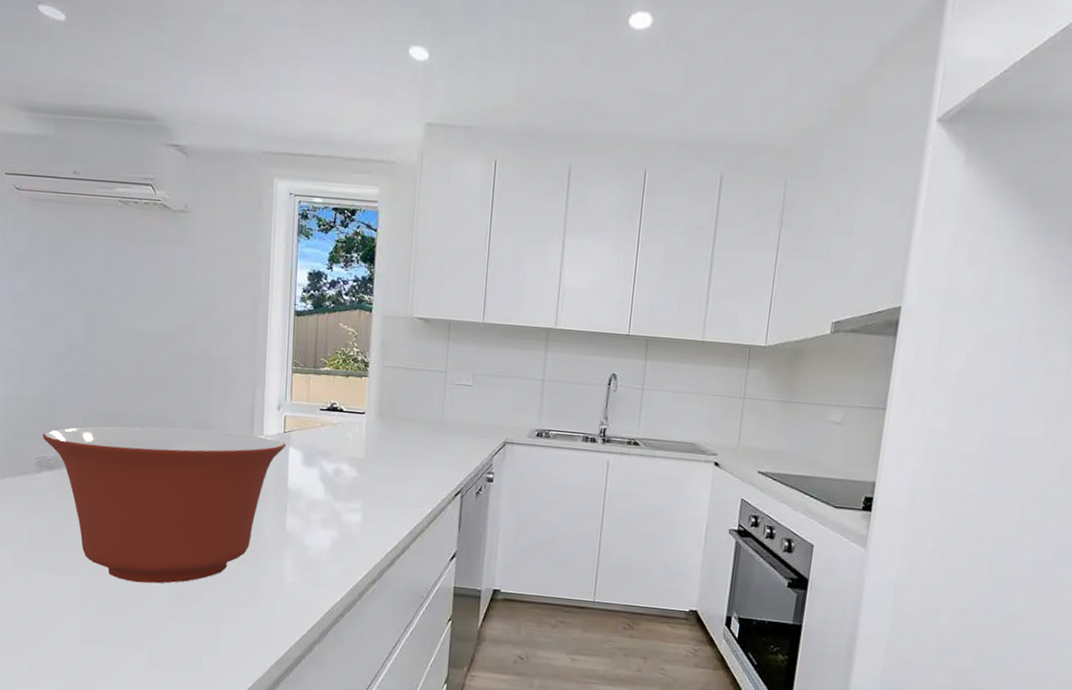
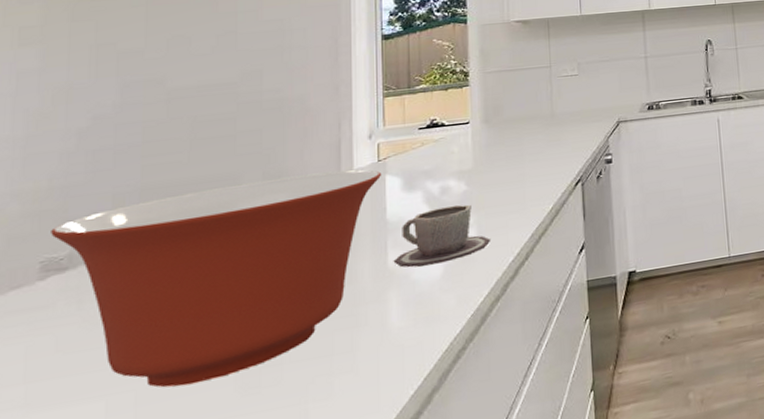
cup: none [290,487,374,538] -> present [393,204,492,268]

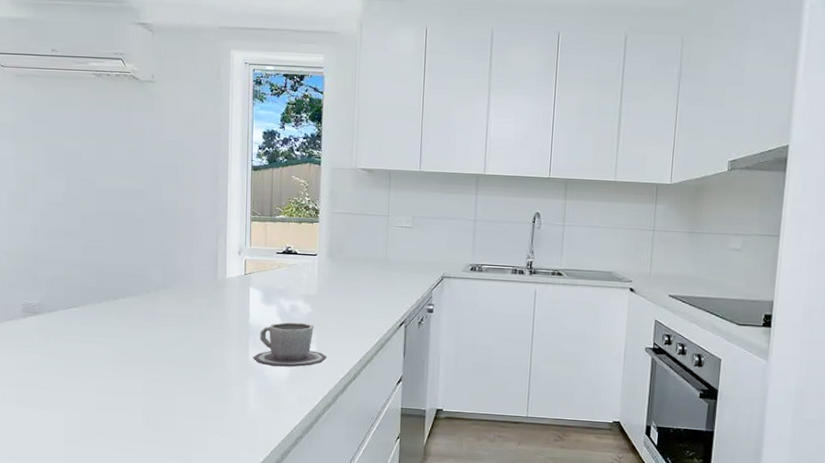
mixing bowl: present [51,169,382,388] -> none [27,273,247,415]

